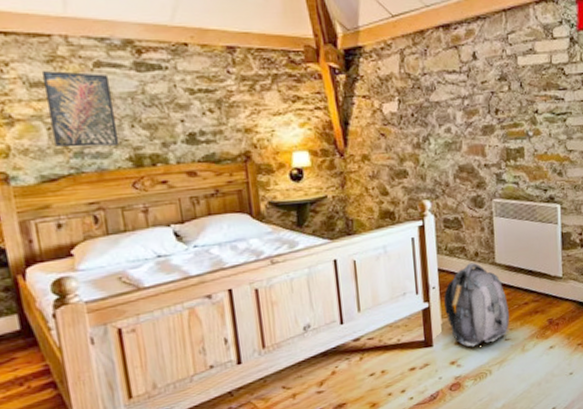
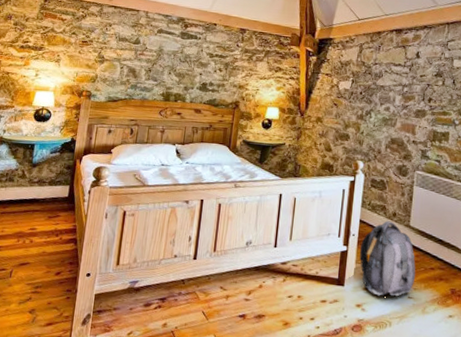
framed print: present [41,71,120,148] -> none [122,32,165,84]

